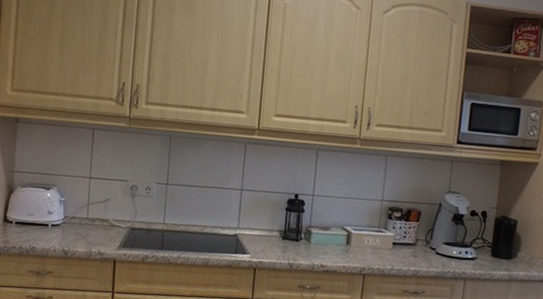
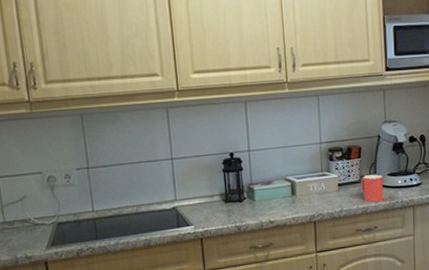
mug: none [415,239,438,268] -> present [361,174,384,203]

